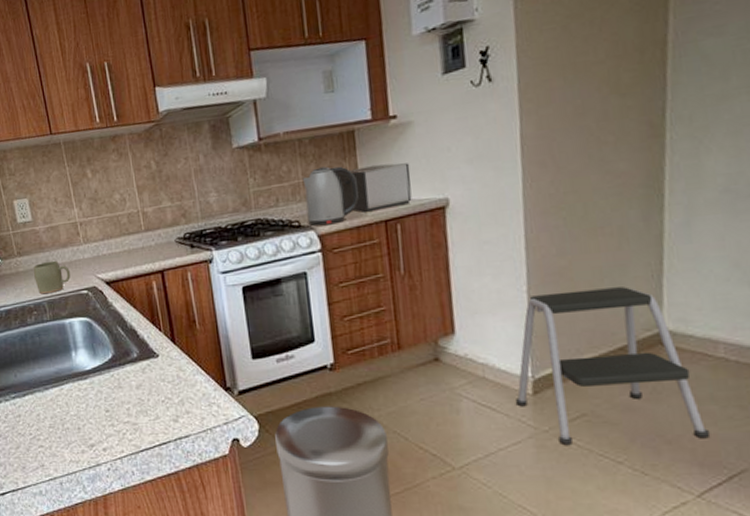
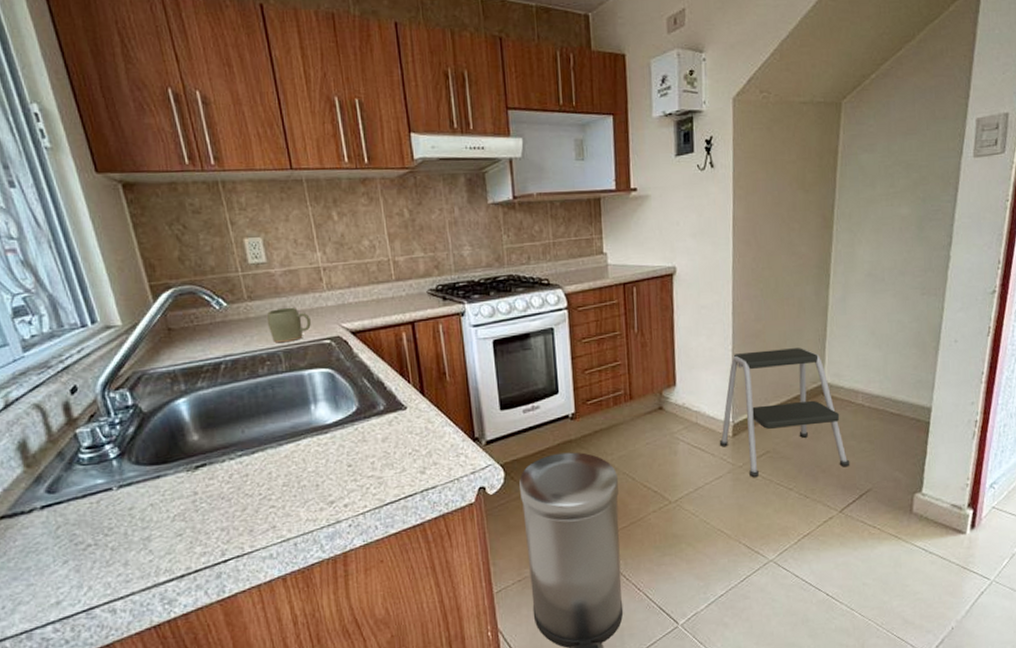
kettle: present [302,166,359,227] -> none [552,229,602,286]
toaster: present [337,163,412,213] -> none [584,231,646,276]

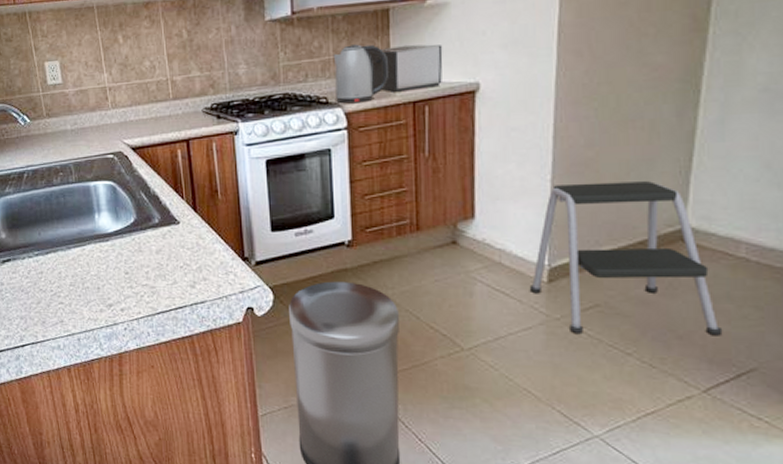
mug: present [267,307,311,343] -> none [62,123,97,156]
kettle: none [552,229,602,286] -> present [333,44,388,104]
toaster: none [584,231,646,276] -> present [368,44,443,93]

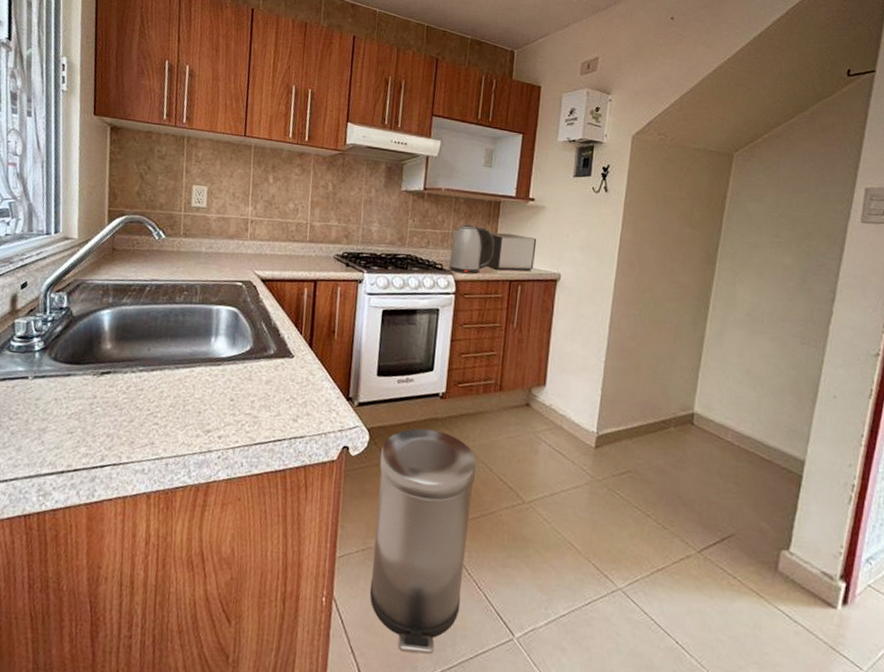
step stool: present [530,181,723,336] -> none [582,366,714,505]

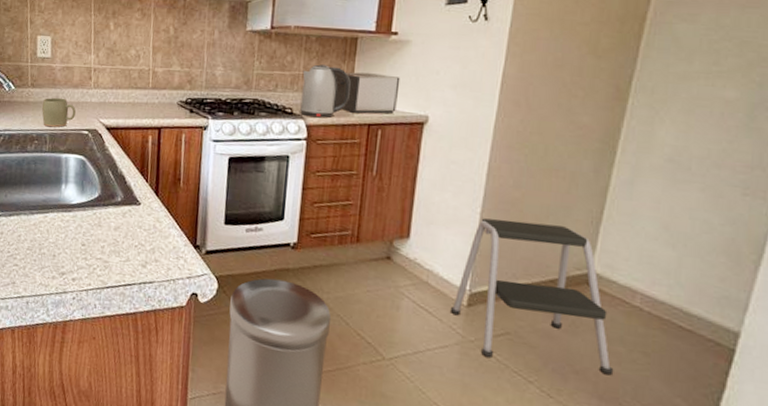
mug: none [193,248,230,278] -> present [42,97,76,127]
step stool: none [582,366,714,505] -> present [451,218,614,376]

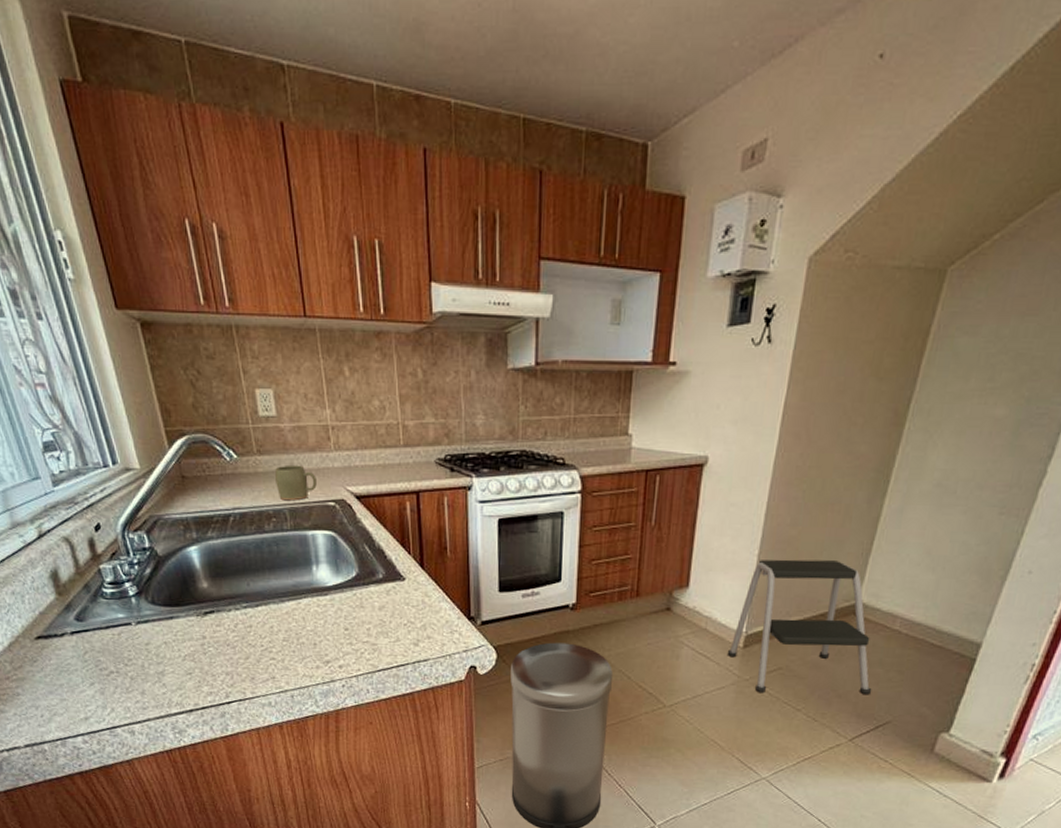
kettle: present [300,64,351,119] -> none [573,405,627,467]
toaster: present [334,72,401,115] -> none [608,411,679,460]

